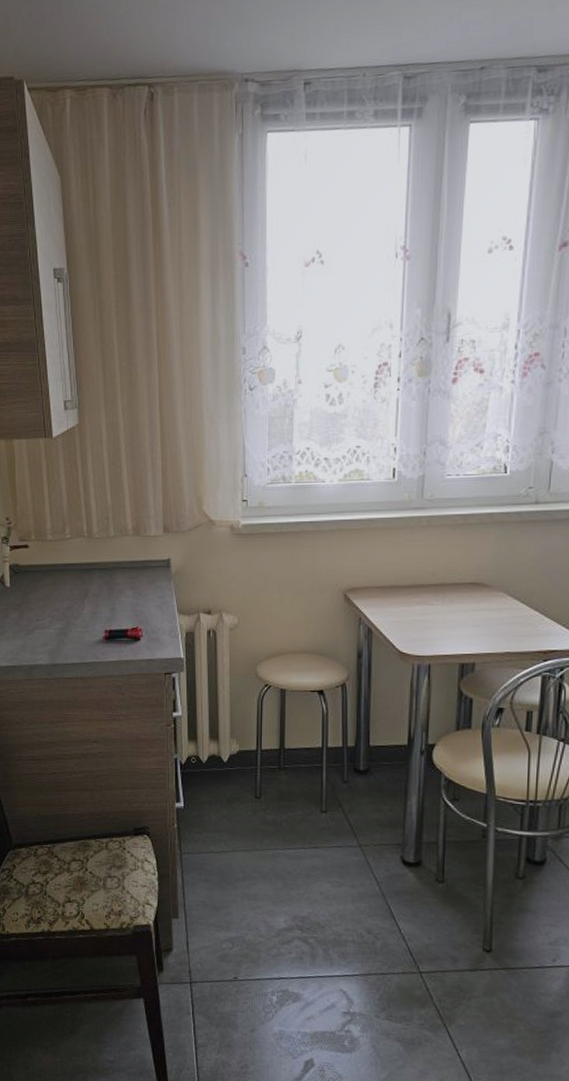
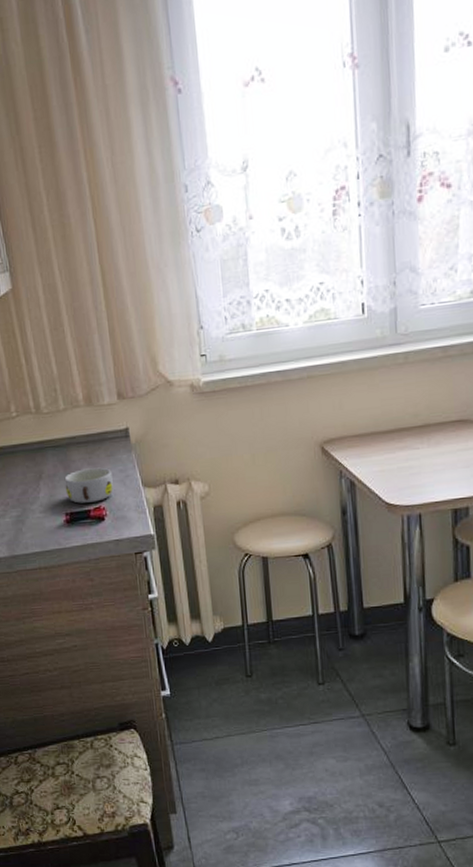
bowl: none [107,592,151,623] -> present [64,467,114,504]

